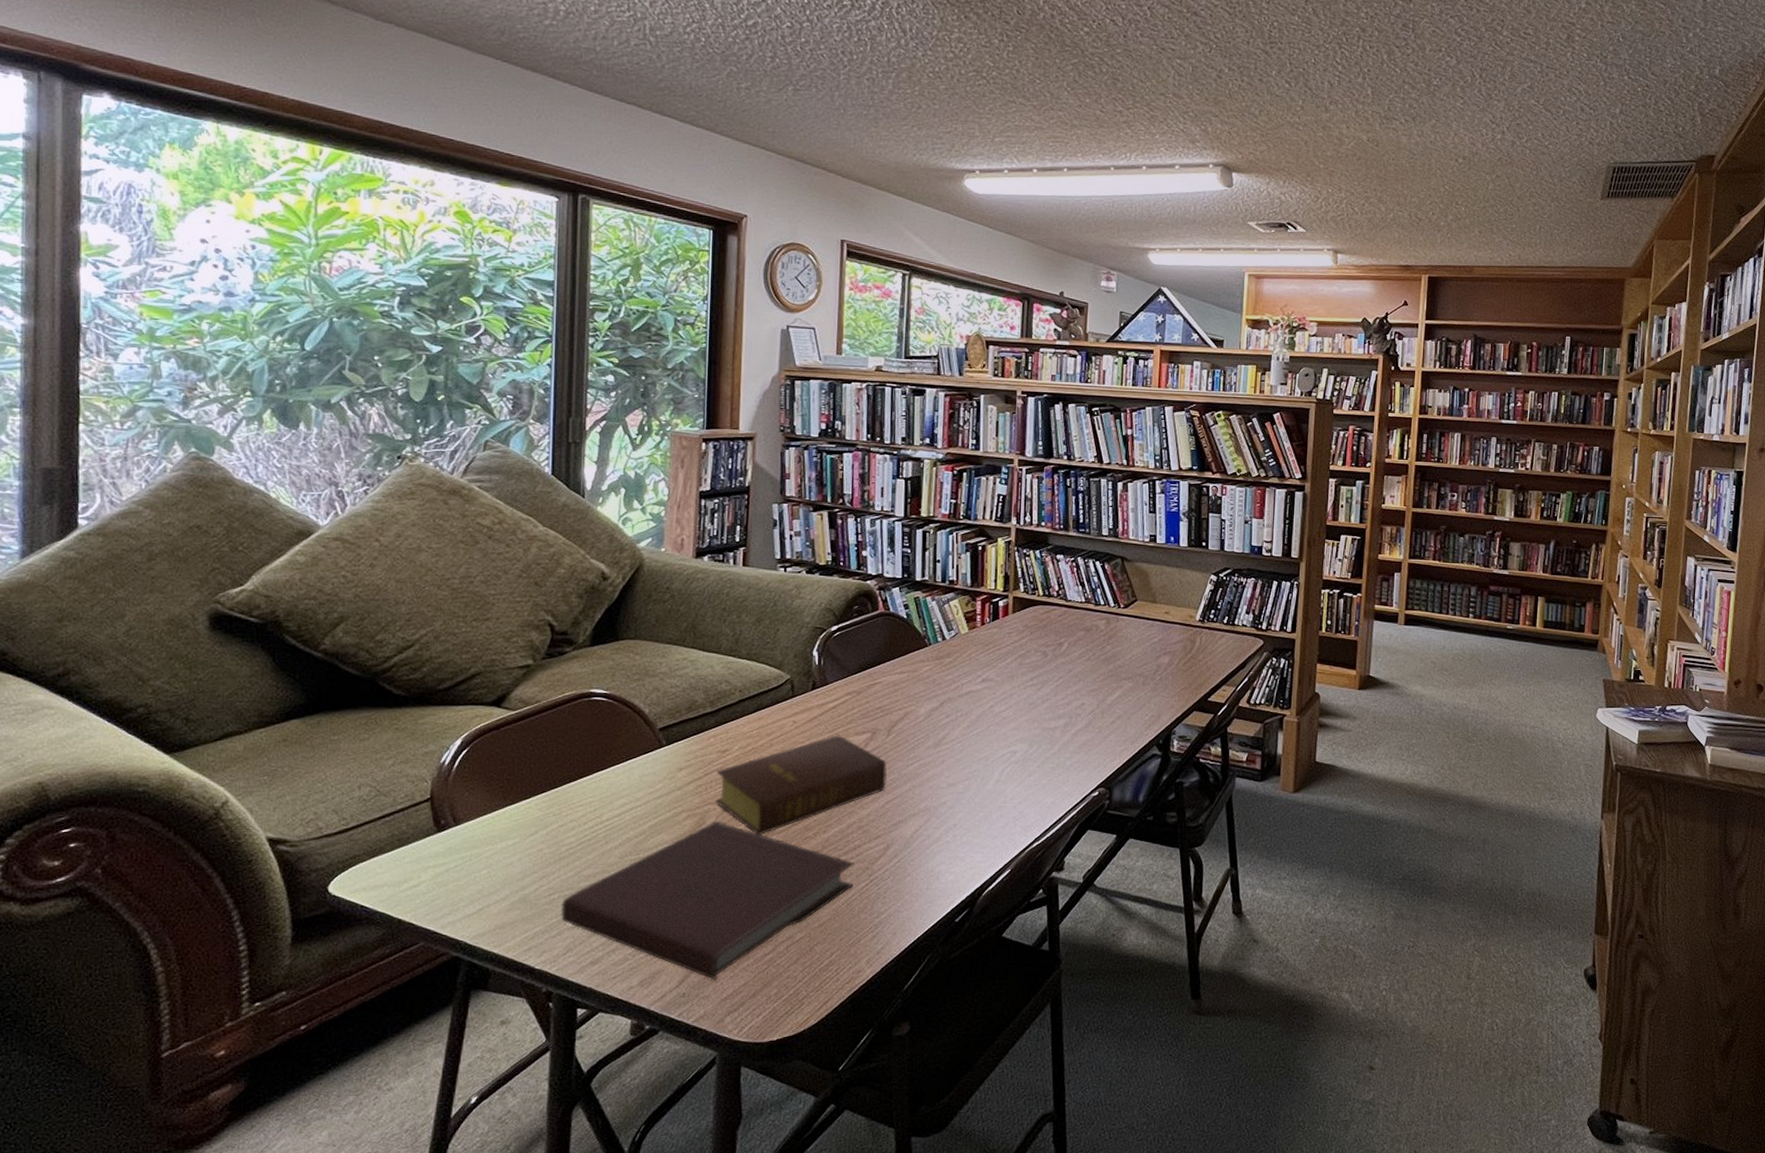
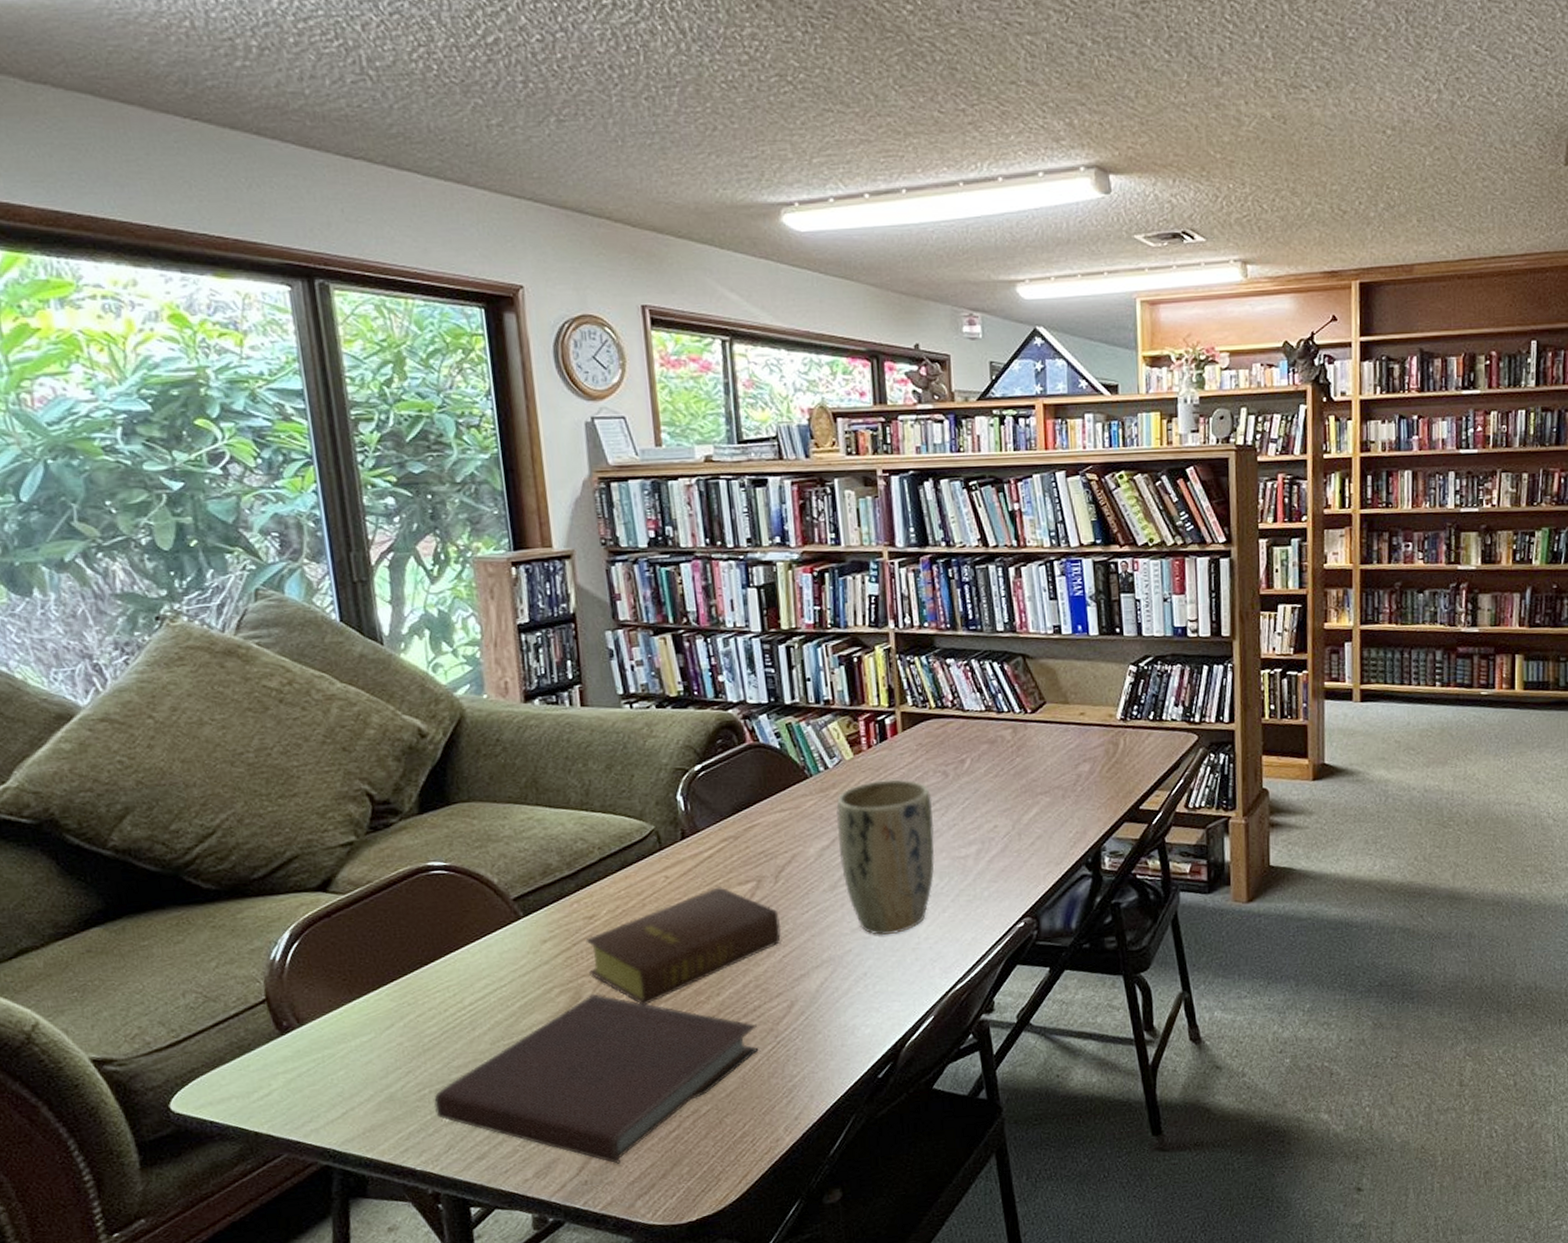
plant pot: none [945,654,1031,791] -> present [836,779,935,935]

